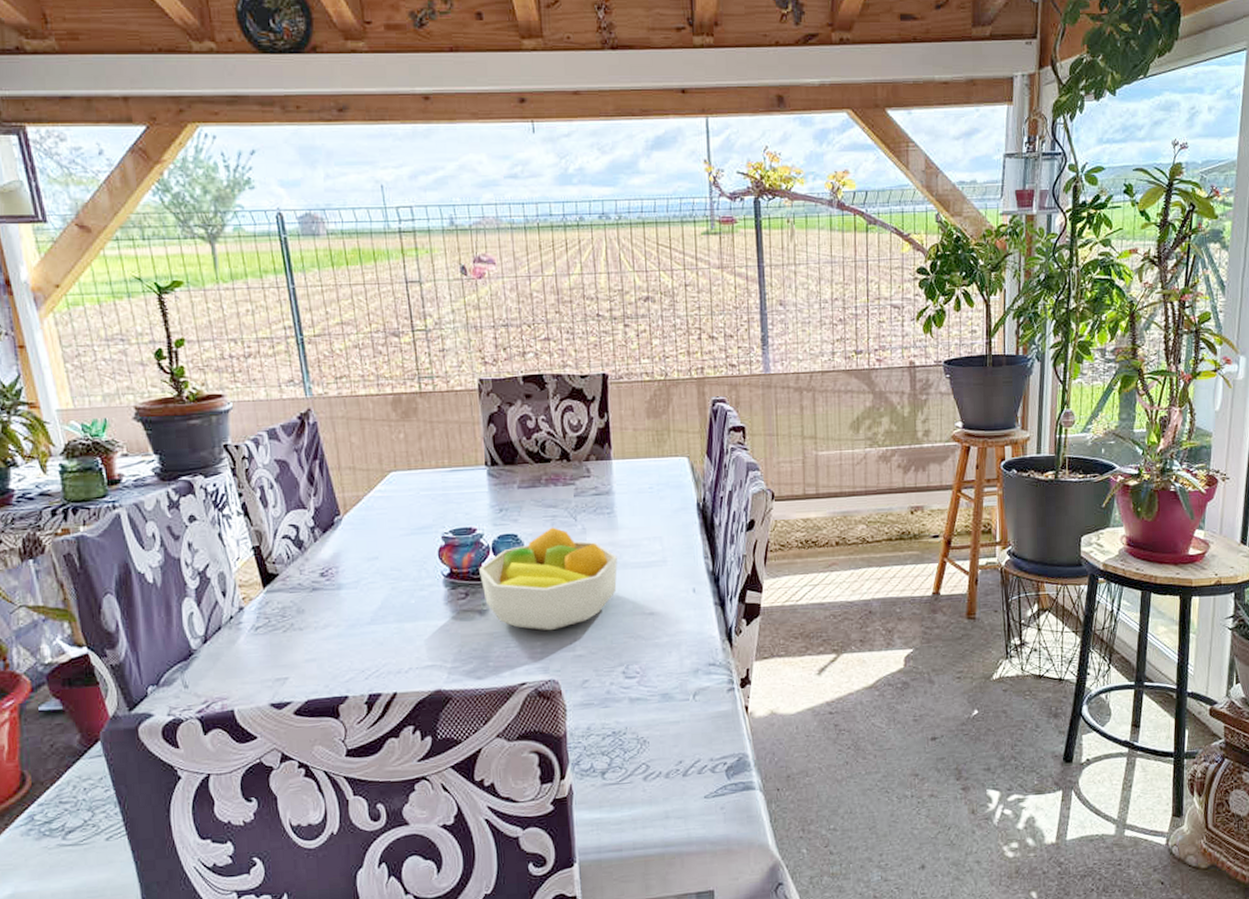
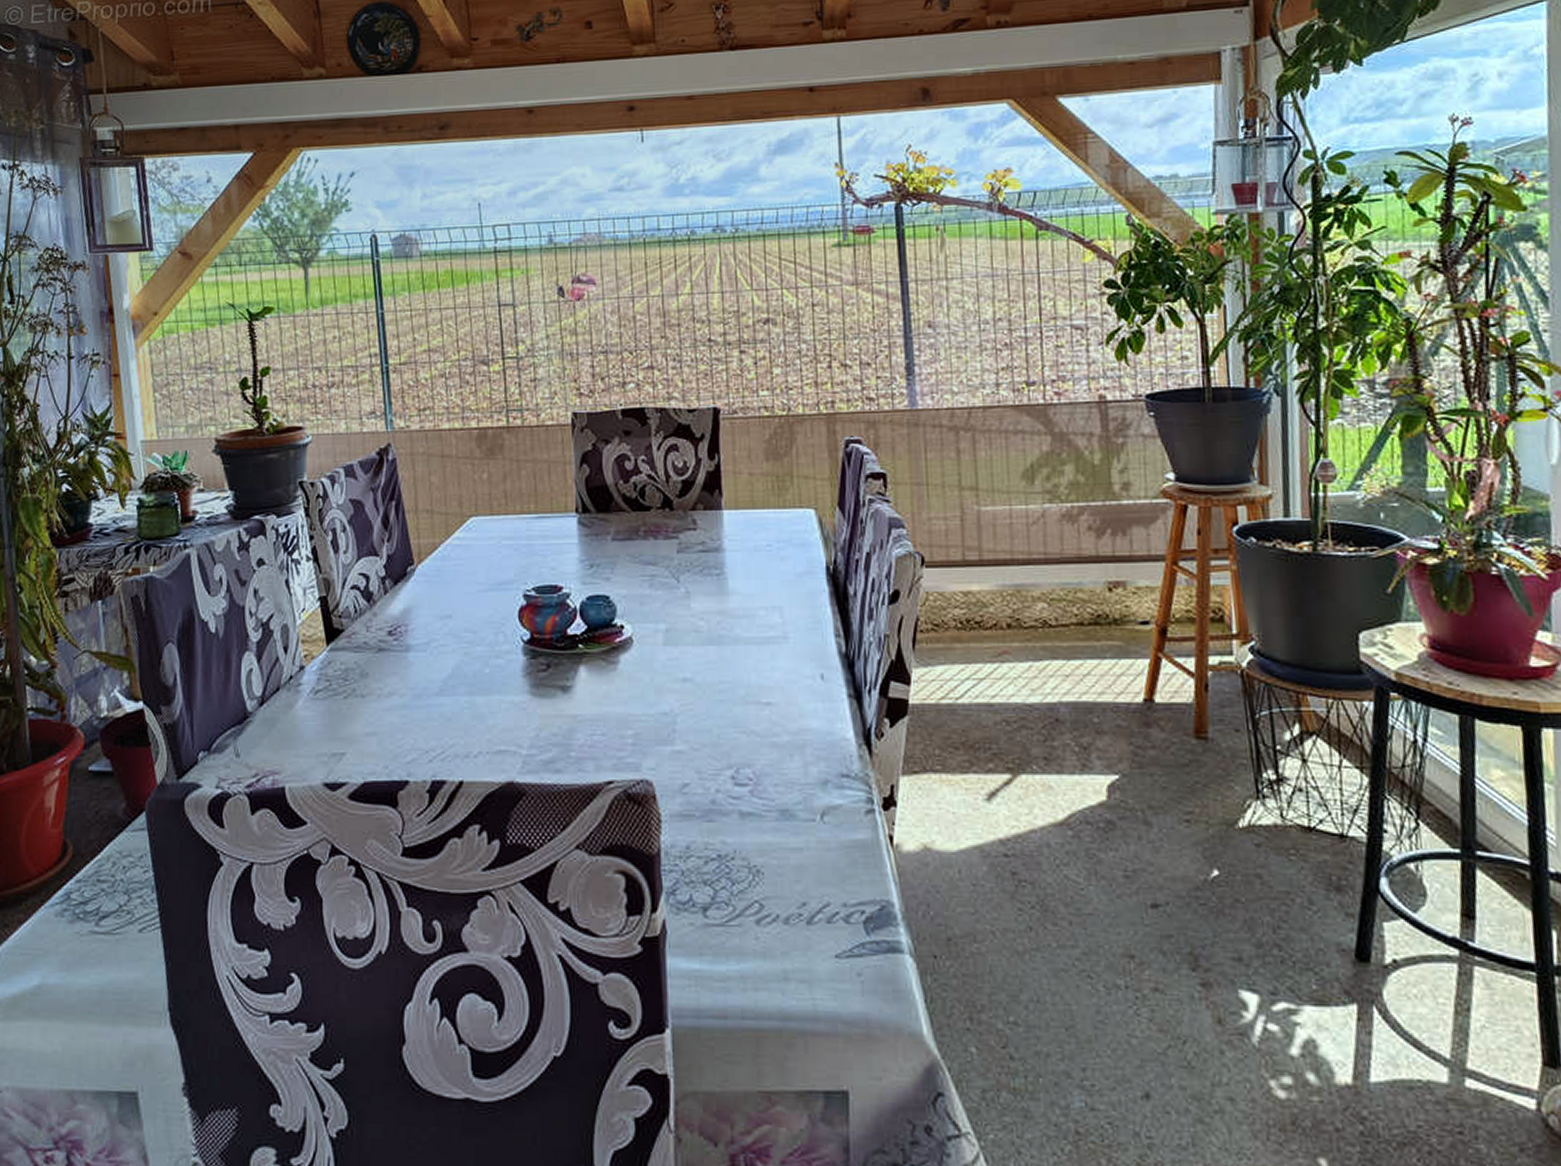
fruit bowl: present [479,527,618,631] -> none [564,589,727,718]

